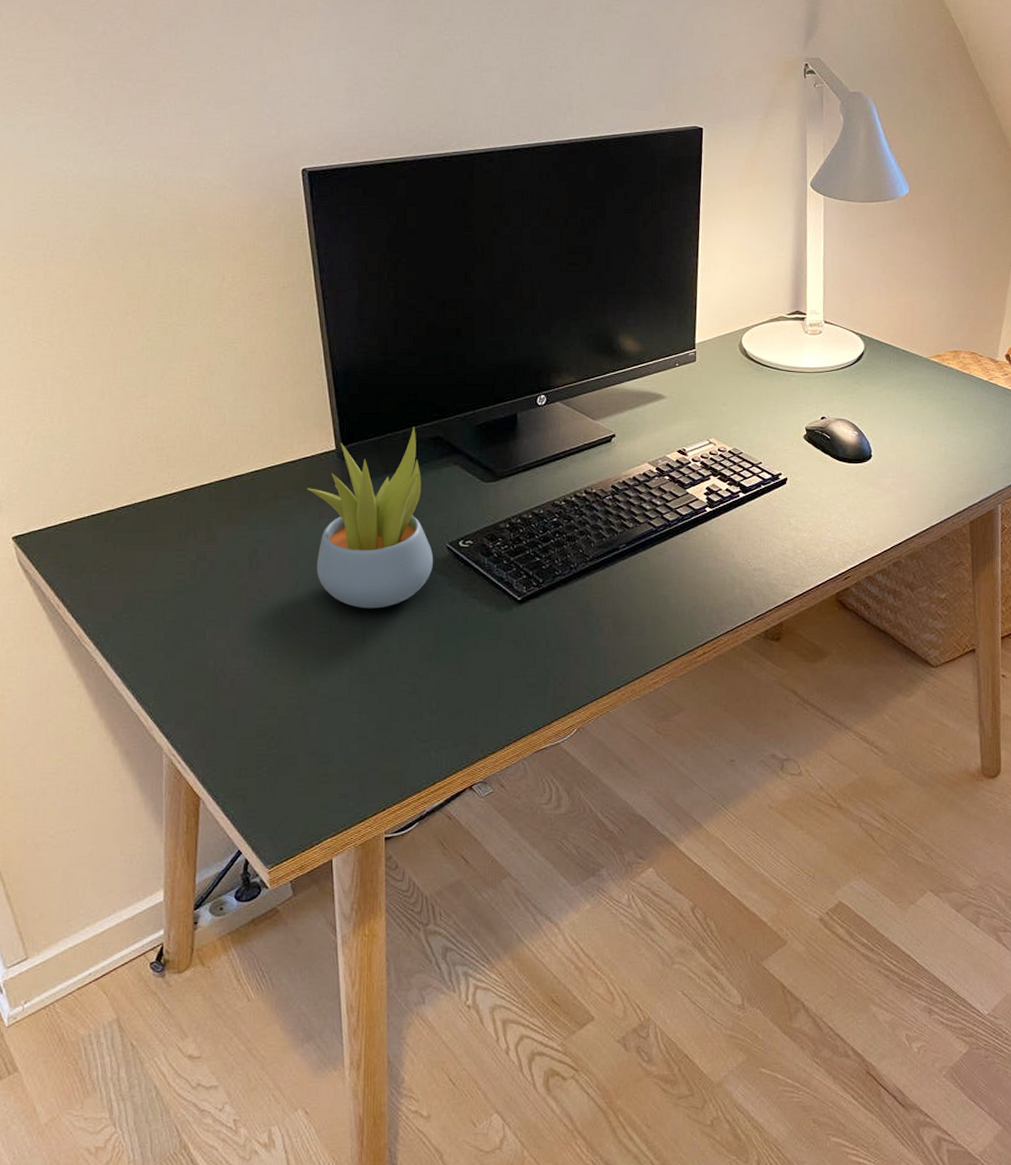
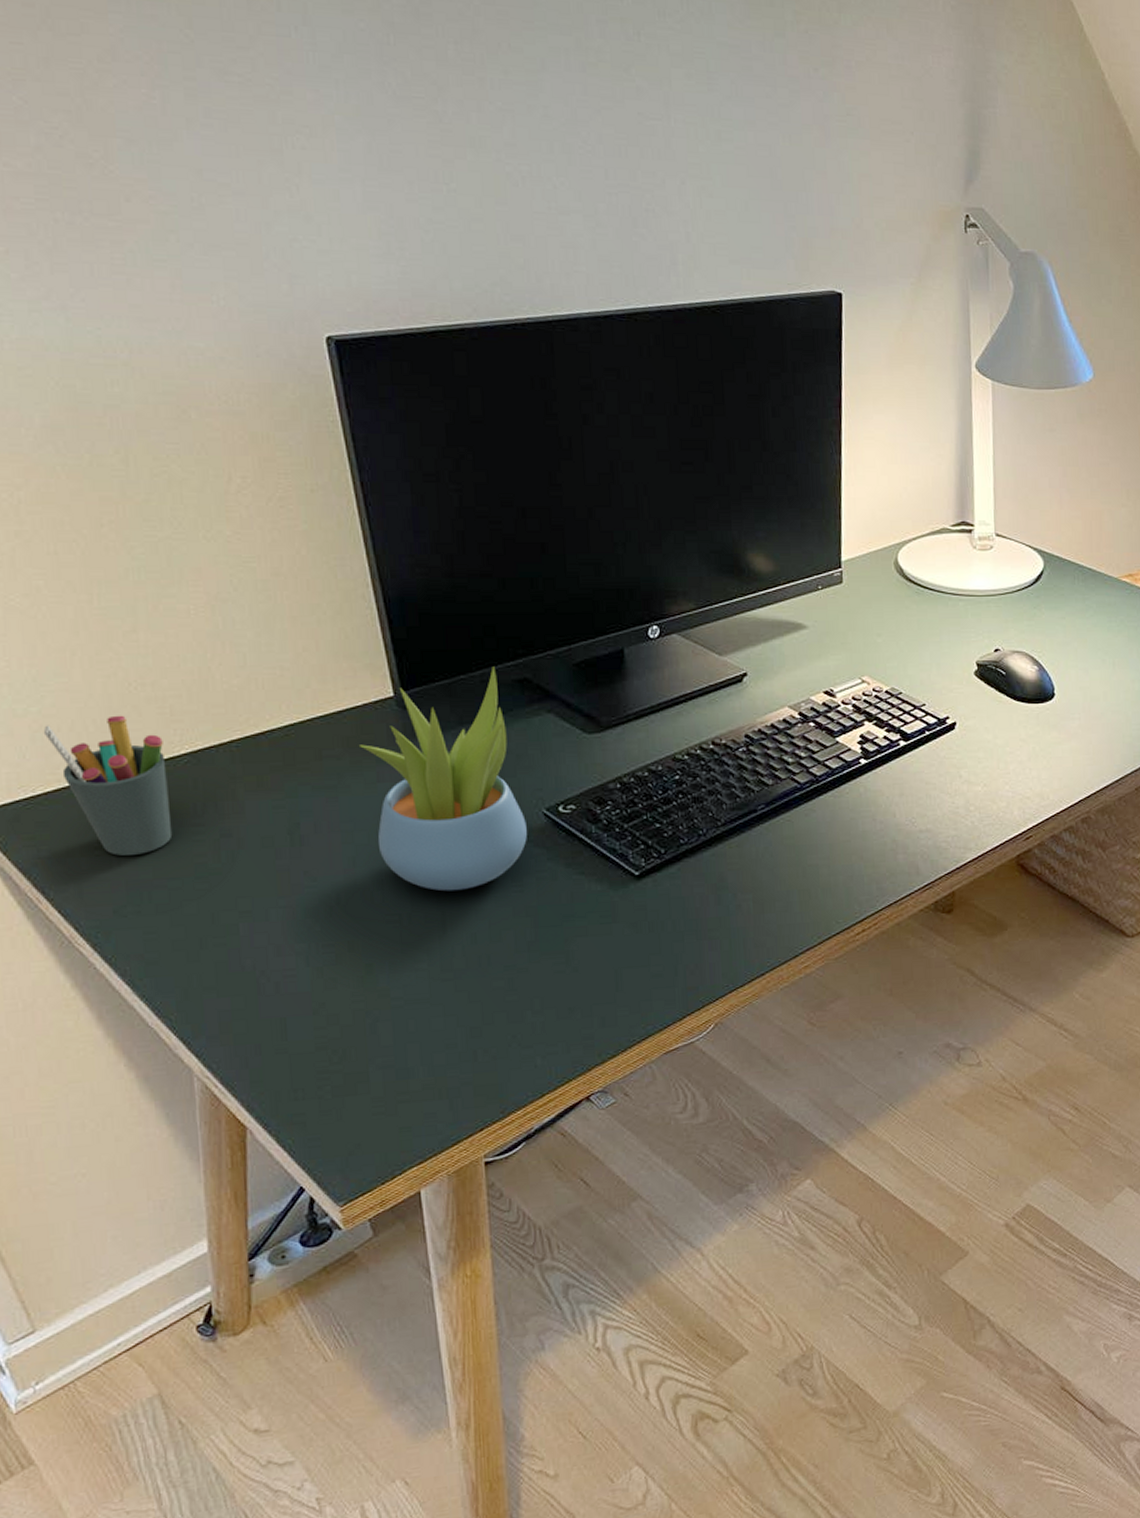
pen holder: none [72,461,161,572] -> present [43,715,173,856]

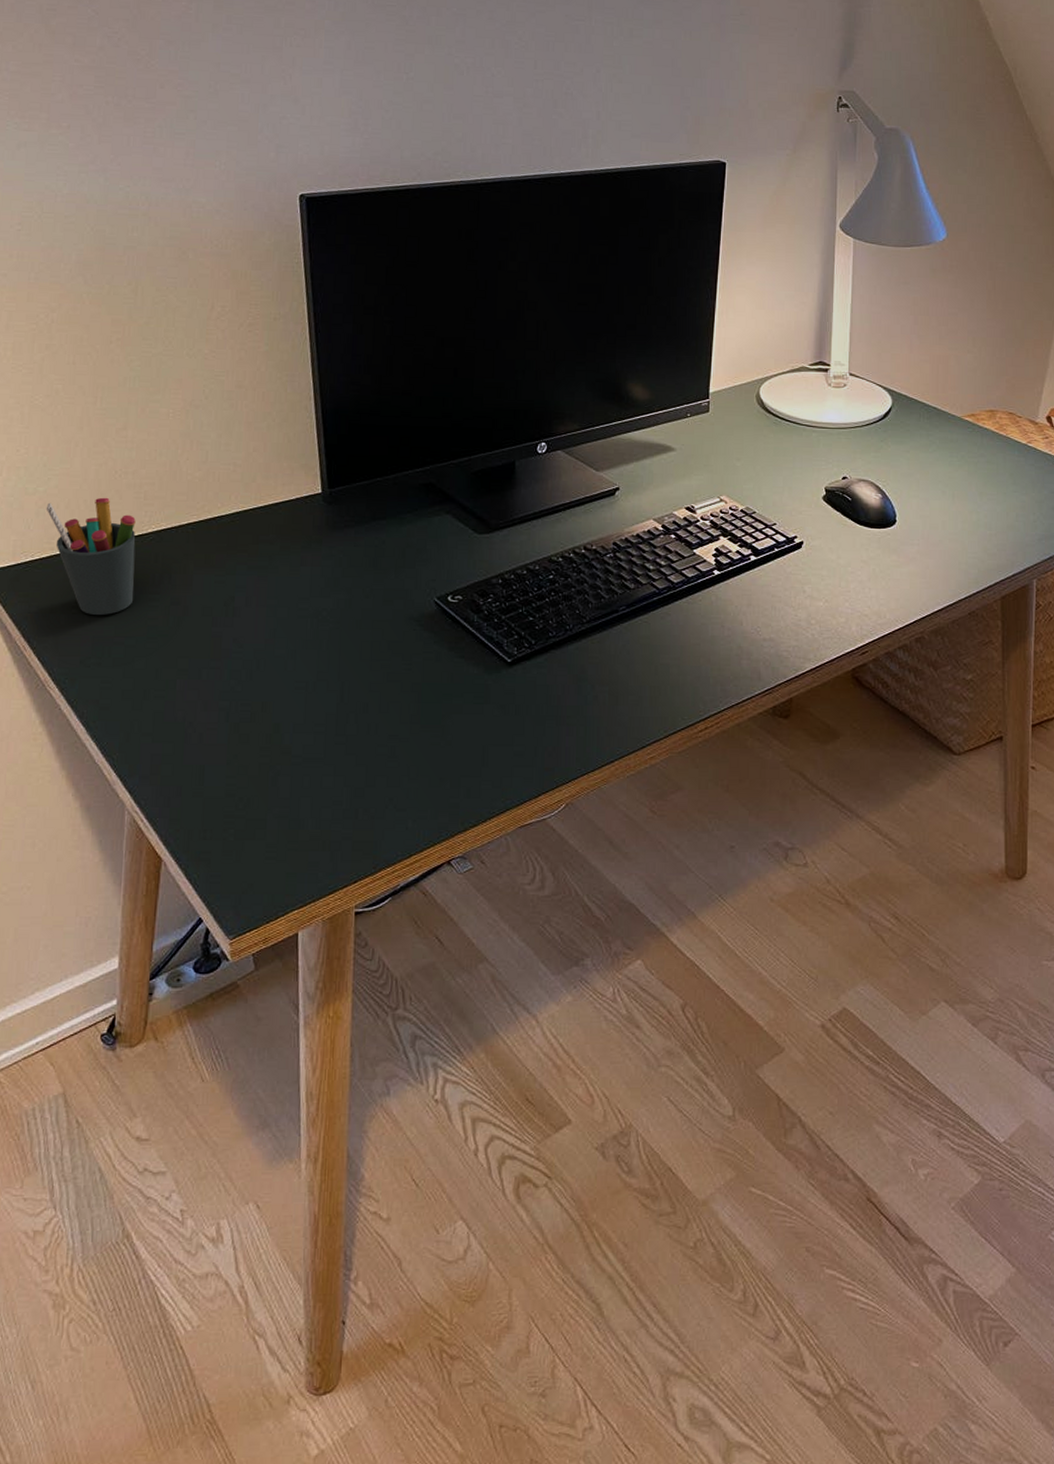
succulent plant: present [358,666,528,891] -> none [288,471,420,665]

